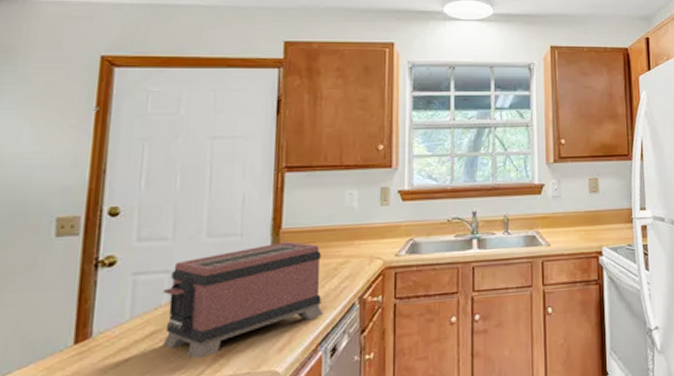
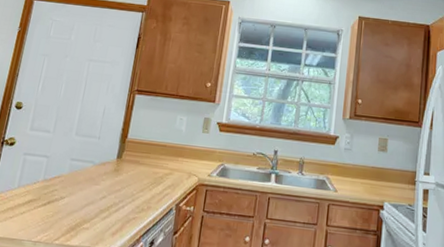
toaster: present [163,241,324,359] -> none [35,148,153,228]

